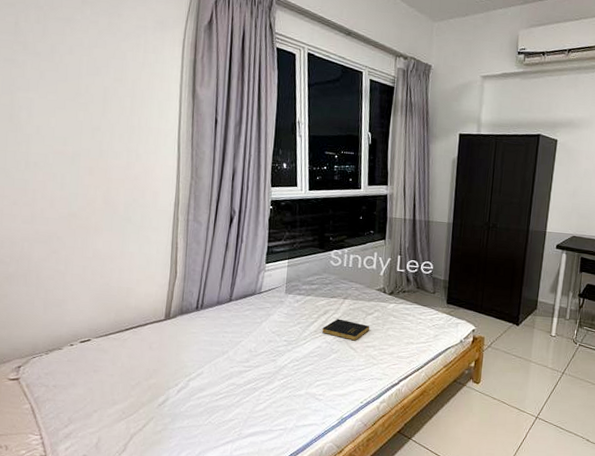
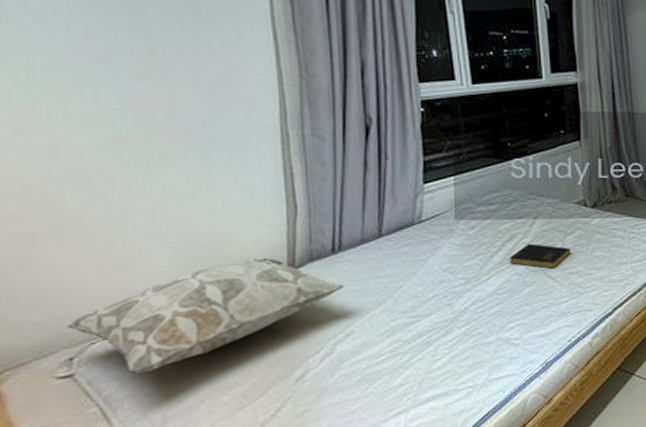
decorative pillow: none [20,308,201,384] -> present [67,259,344,374]

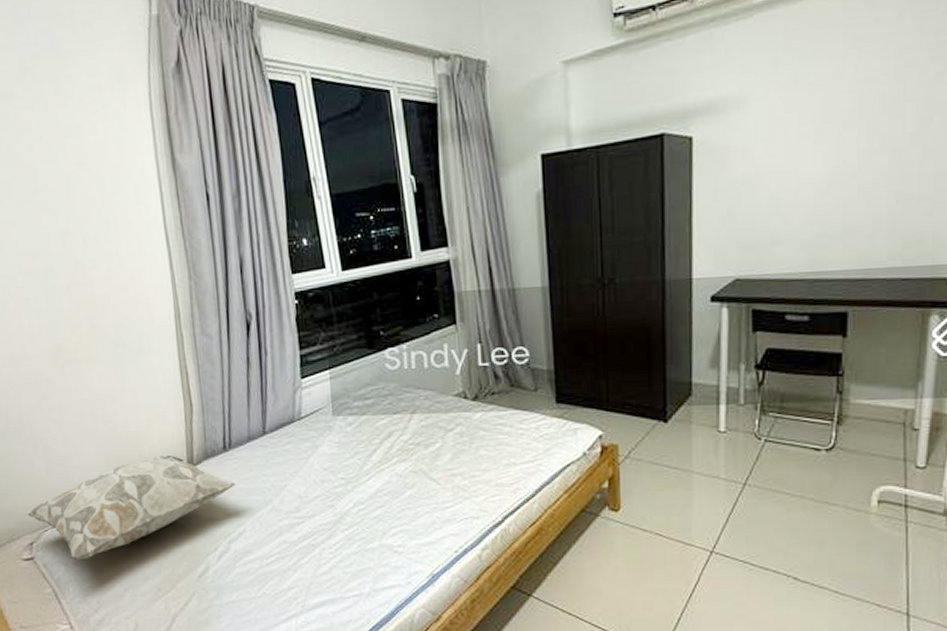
book: present [510,244,571,269] -> none [388,441,453,469]

